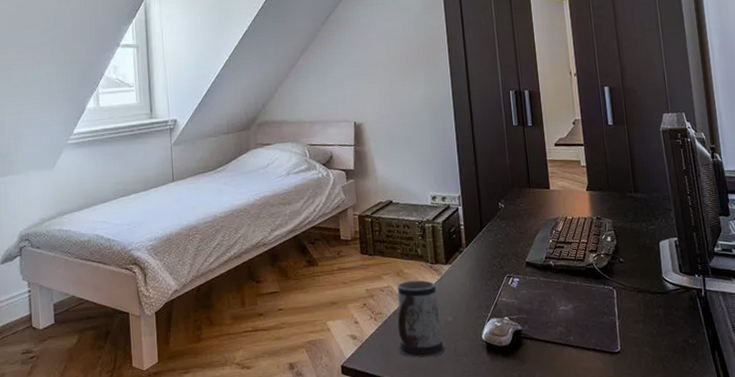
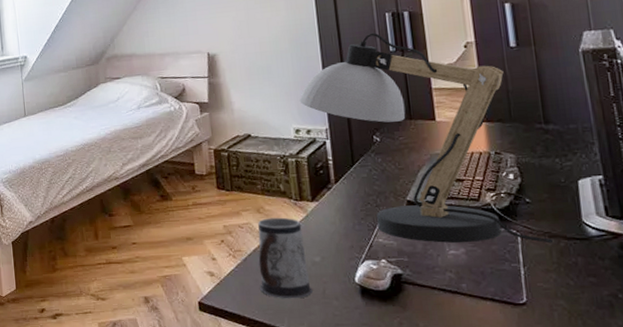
desk lamp: none [436,108,641,300] -> present [299,32,553,244]

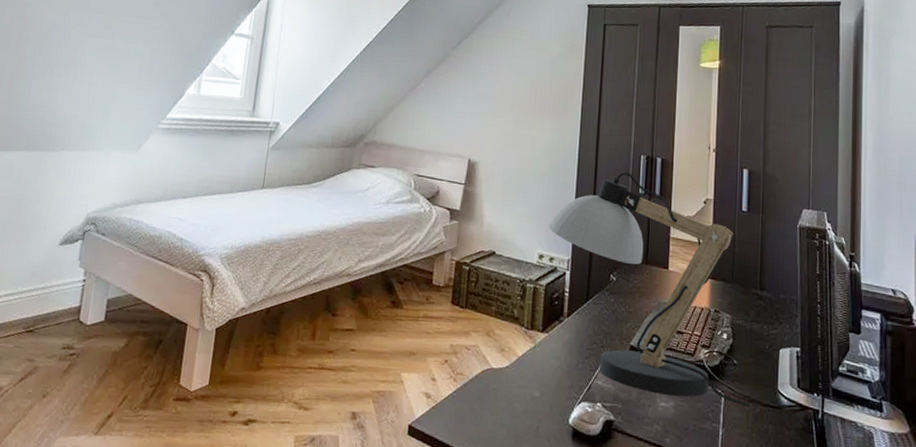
mug: present [258,217,313,299] -> none [475,343,528,434]

